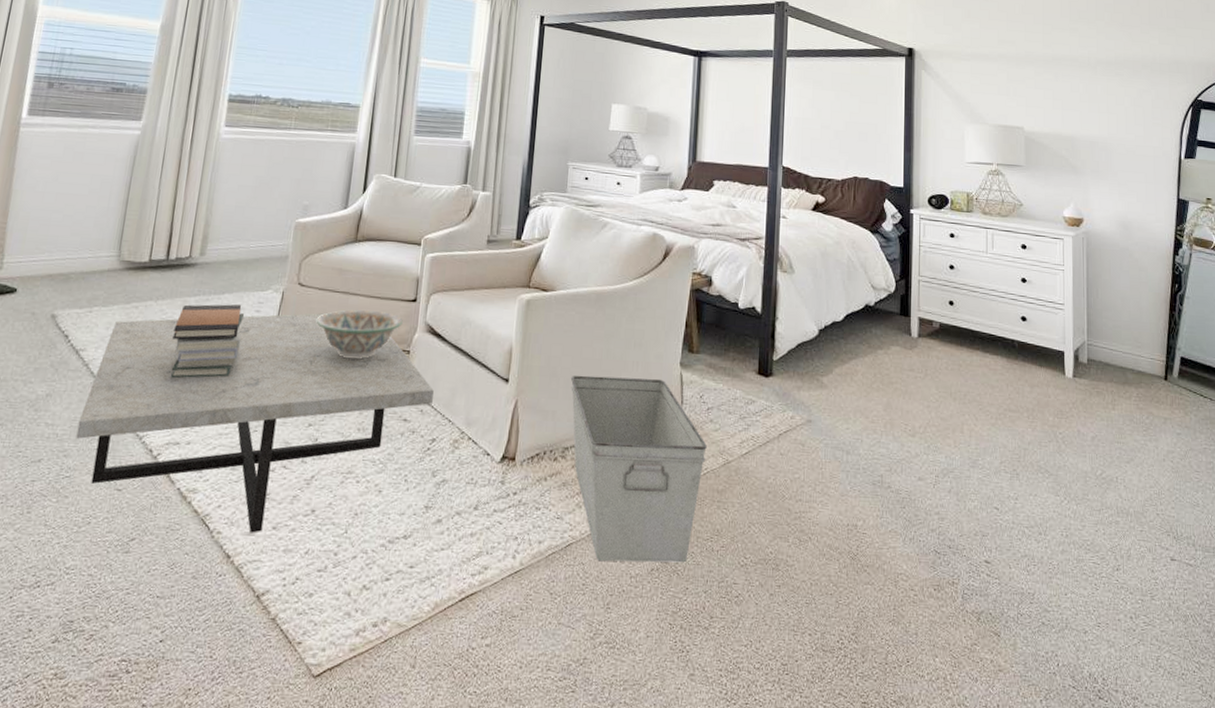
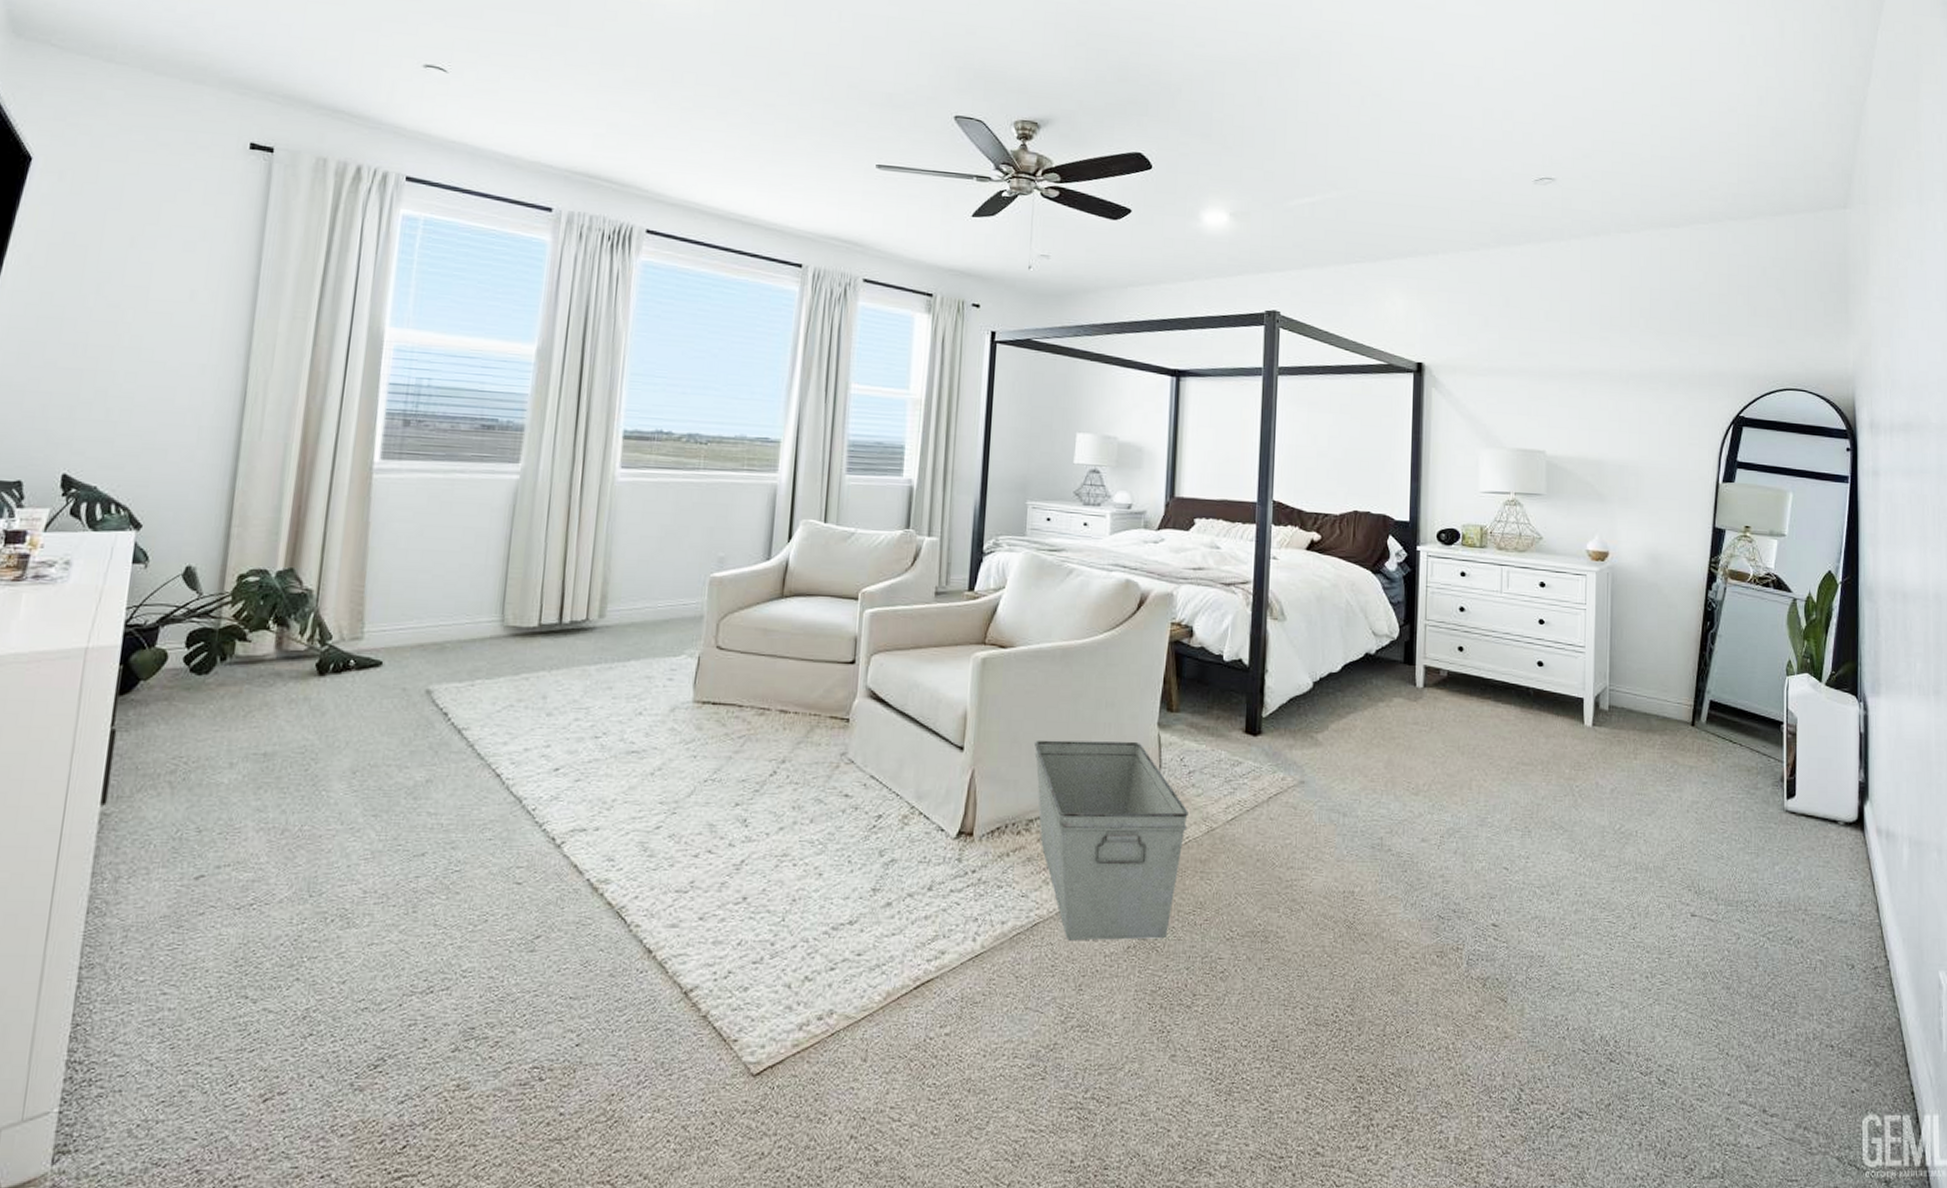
coffee table: present [76,313,434,533] -> none [464,679,878,925]
book stack: present [170,304,245,379] -> none [571,671,655,758]
decorative bowl: present [316,310,403,359] -> none [739,675,840,730]

